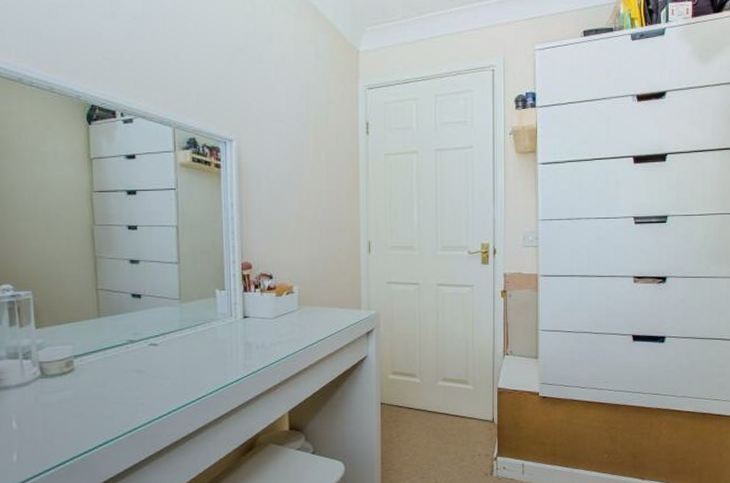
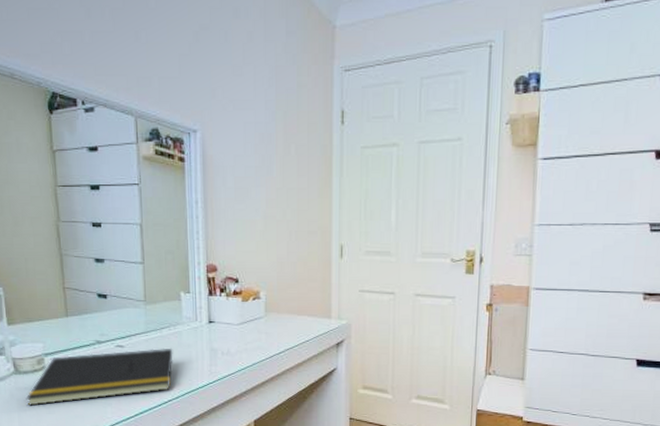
notepad: none [52,344,208,411] -> present [26,348,173,407]

